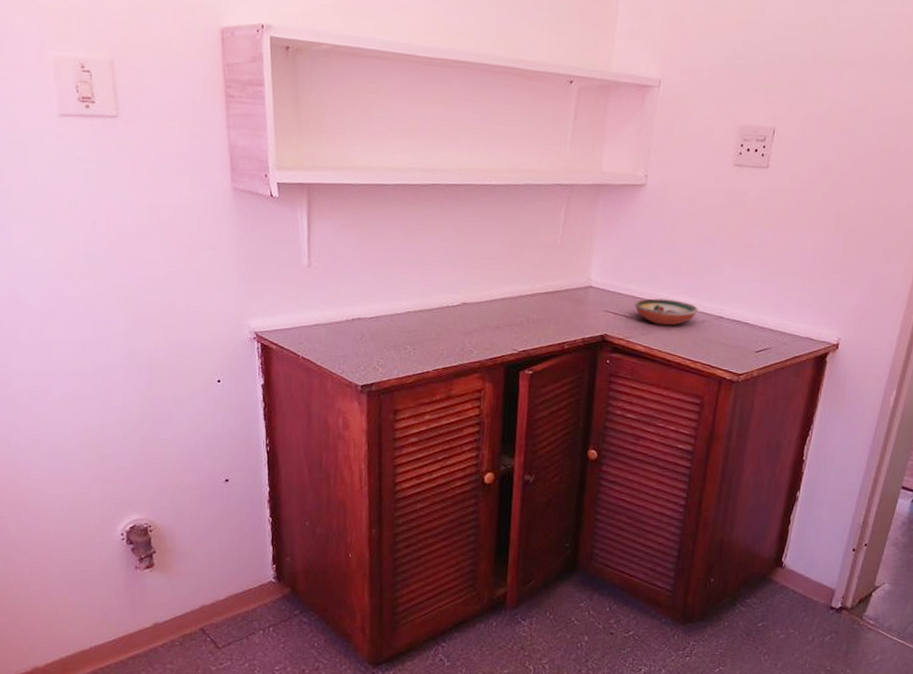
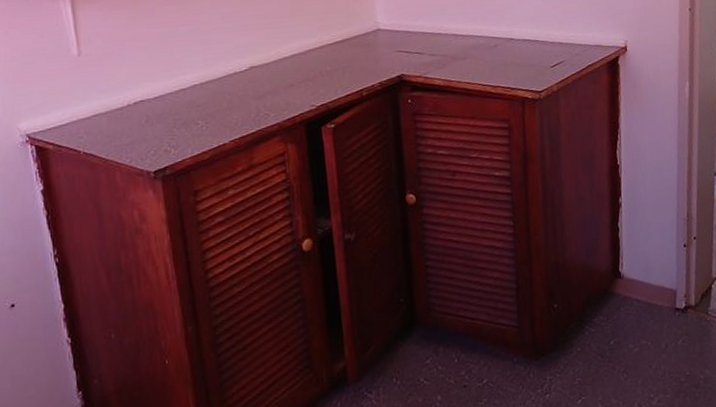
decorative bowl: present [634,298,698,326] -> none [425,29,488,57]

